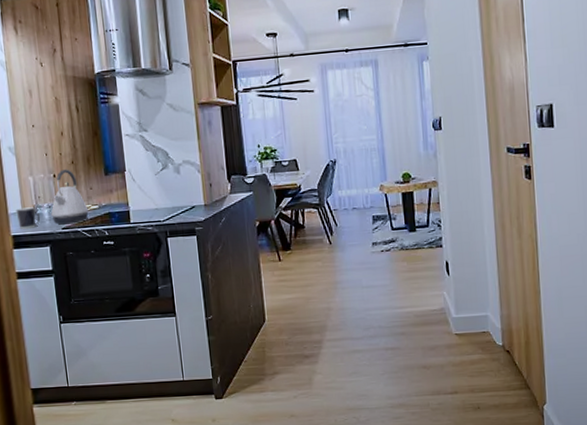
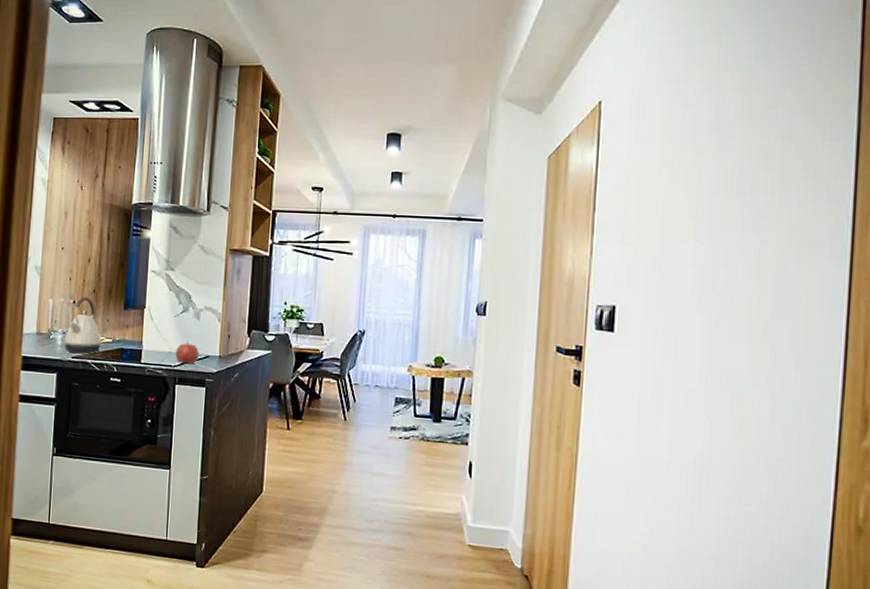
mug: present [16,207,41,229] -> none [30,329,53,352]
fruit: none [162,196,185,218] -> present [175,341,199,364]

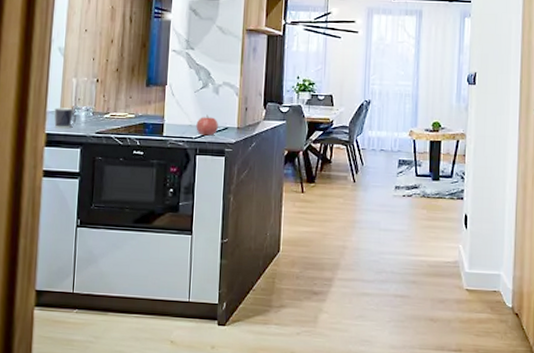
mug: none [30,329,53,352] -> present [54,107,77,129]
kettle: present [64,297,102,354] -> none [88,75,125,130]

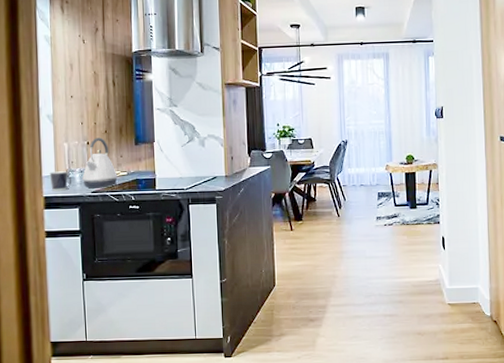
kettle: none [88,75,125,130] -> present [82,137,118,189]
fruit: present [196,114,218,136] -> none [186,166,207,186]

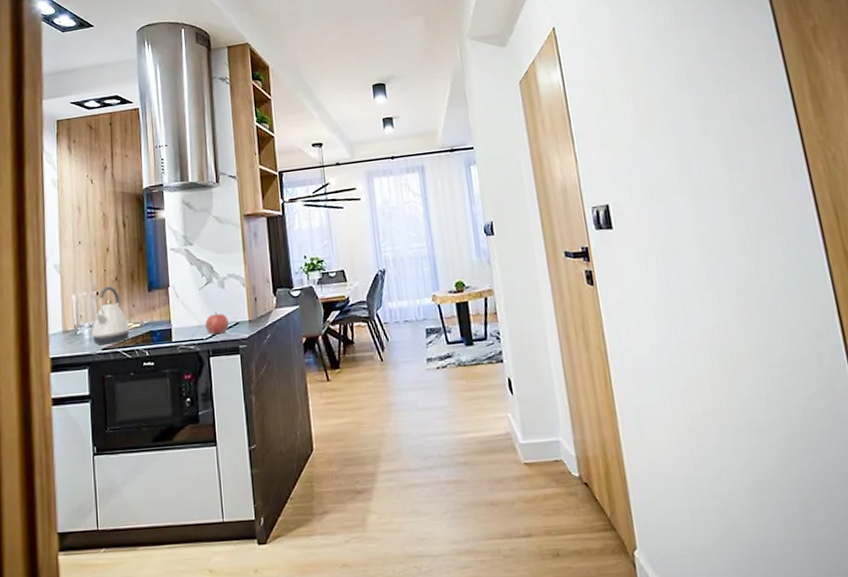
mug: present [49,171,72,191] -> none [56,327,81,351]
fruit: none [186,166,207,186] -> present [205,311,229,335]

